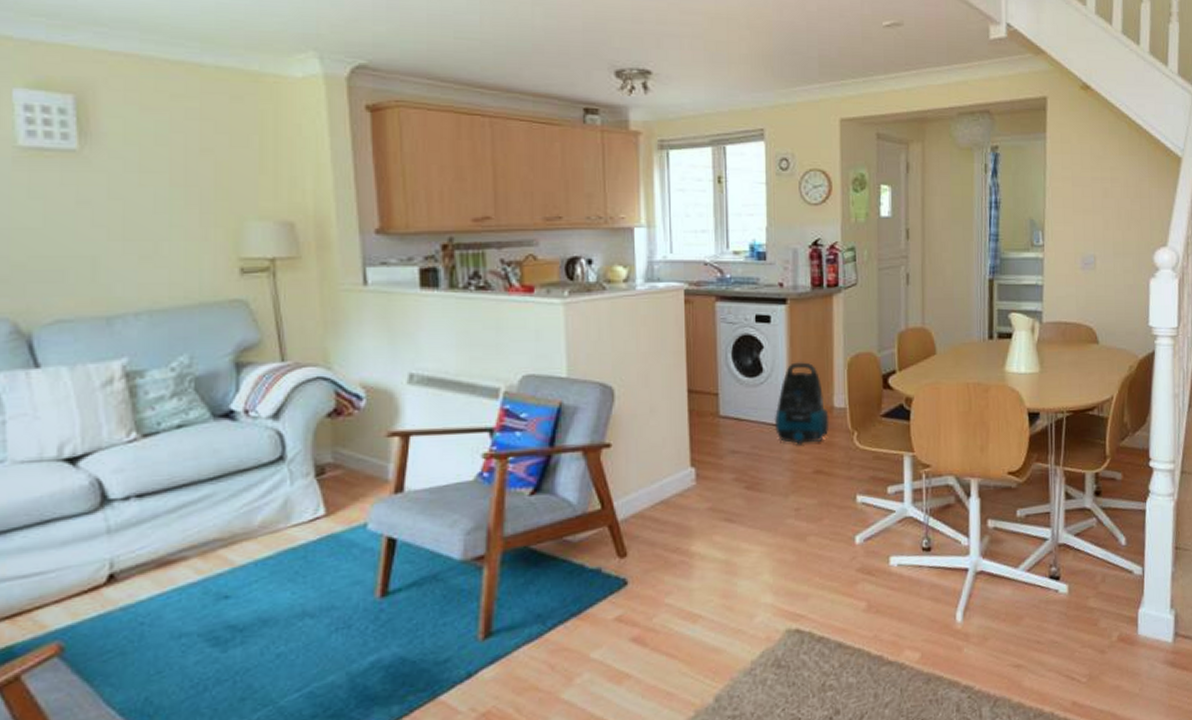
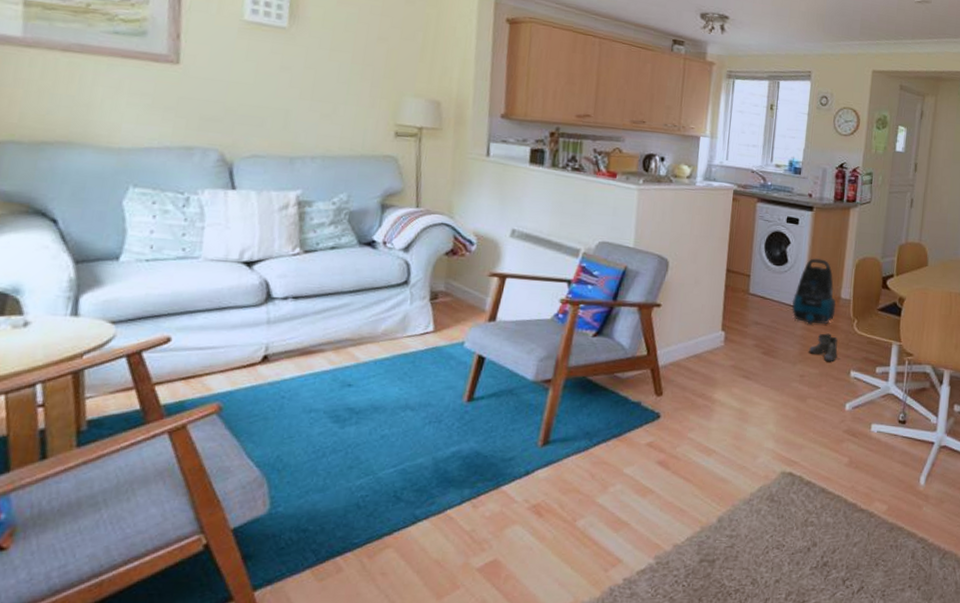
boots: none [802,453,842,487] -> present [809,333,840,361]

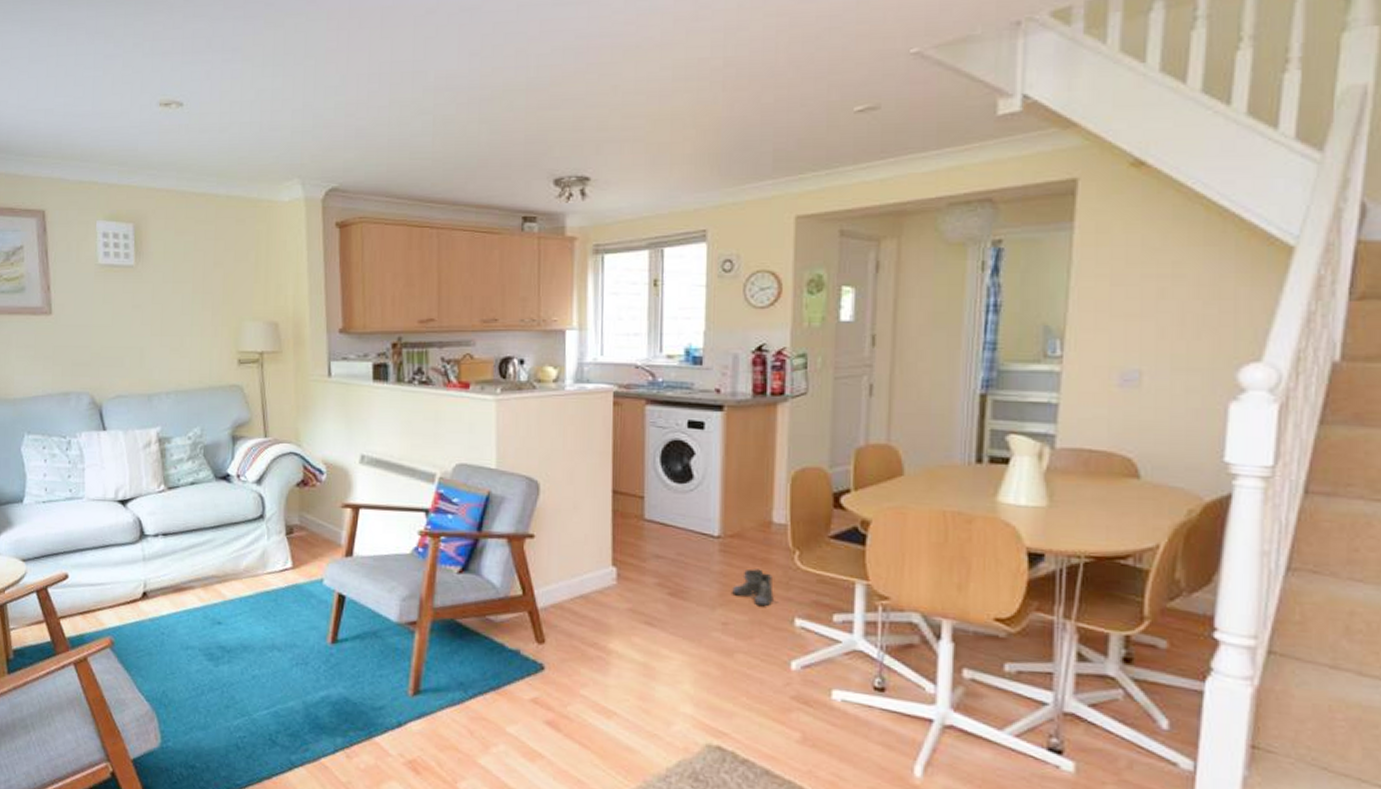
vacuum cleaner: present [792,258,836,325] -> none [703,471,767,558]

